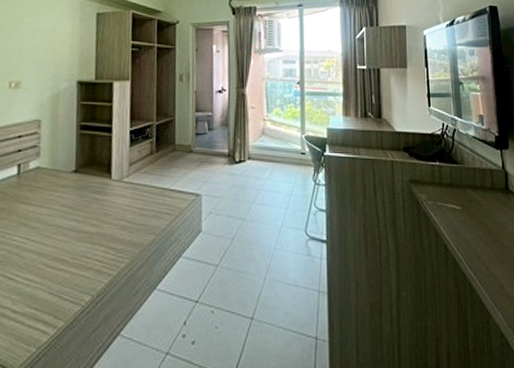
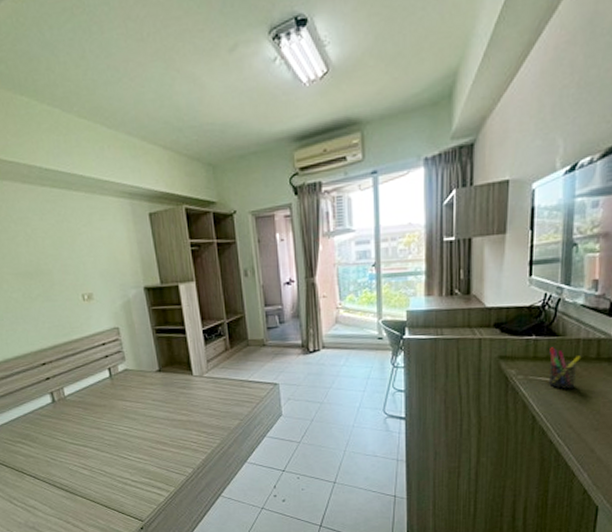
pen holder: none [452,174,479,217] -> present [549,347,582,389]

